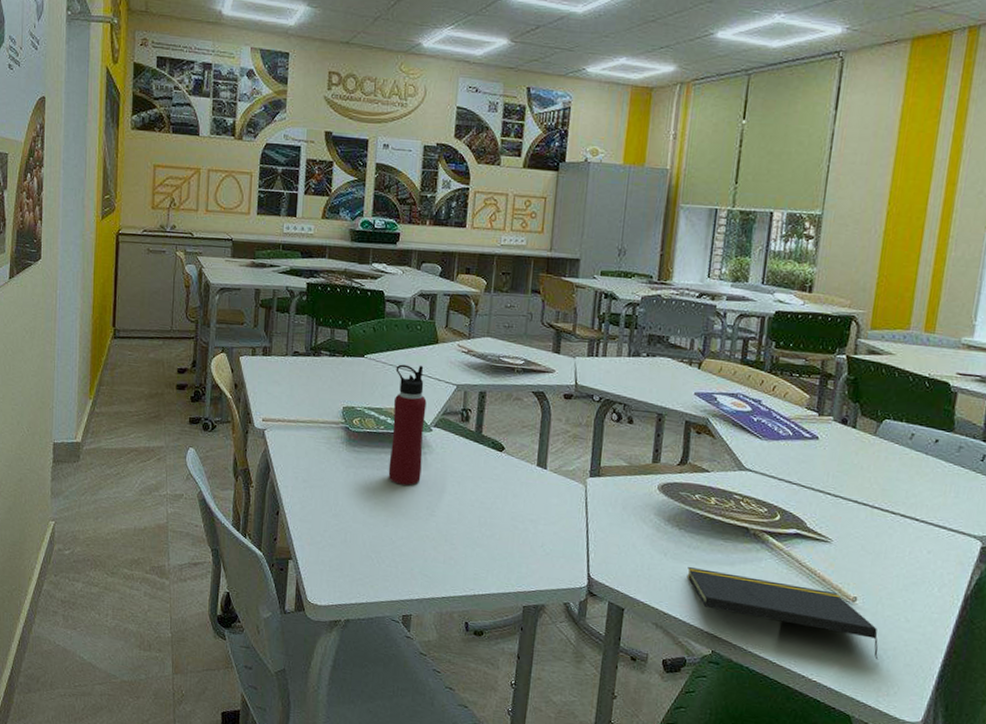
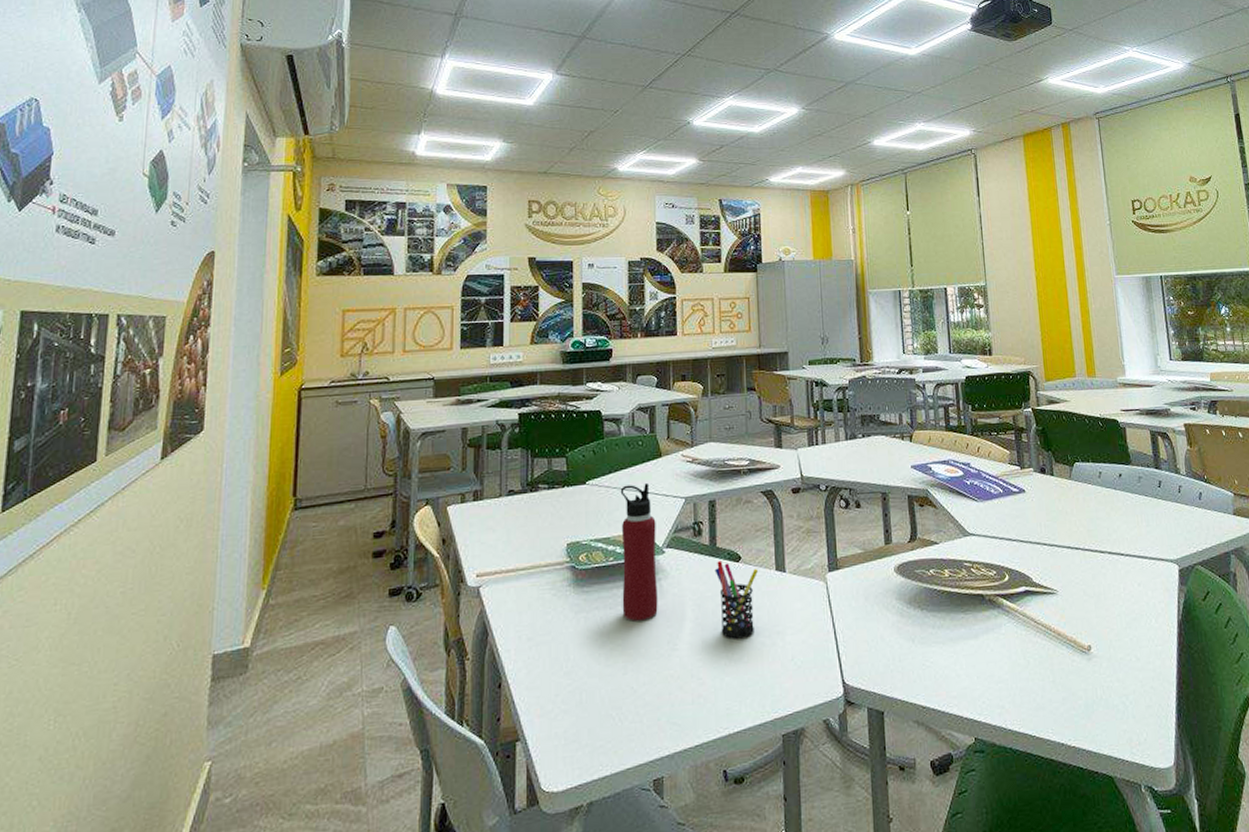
pen holder: none [477,447,520,519] -> present [715,561,759,639]
notepad: present [687,567,879,660] -> none [936,645,1123,708]

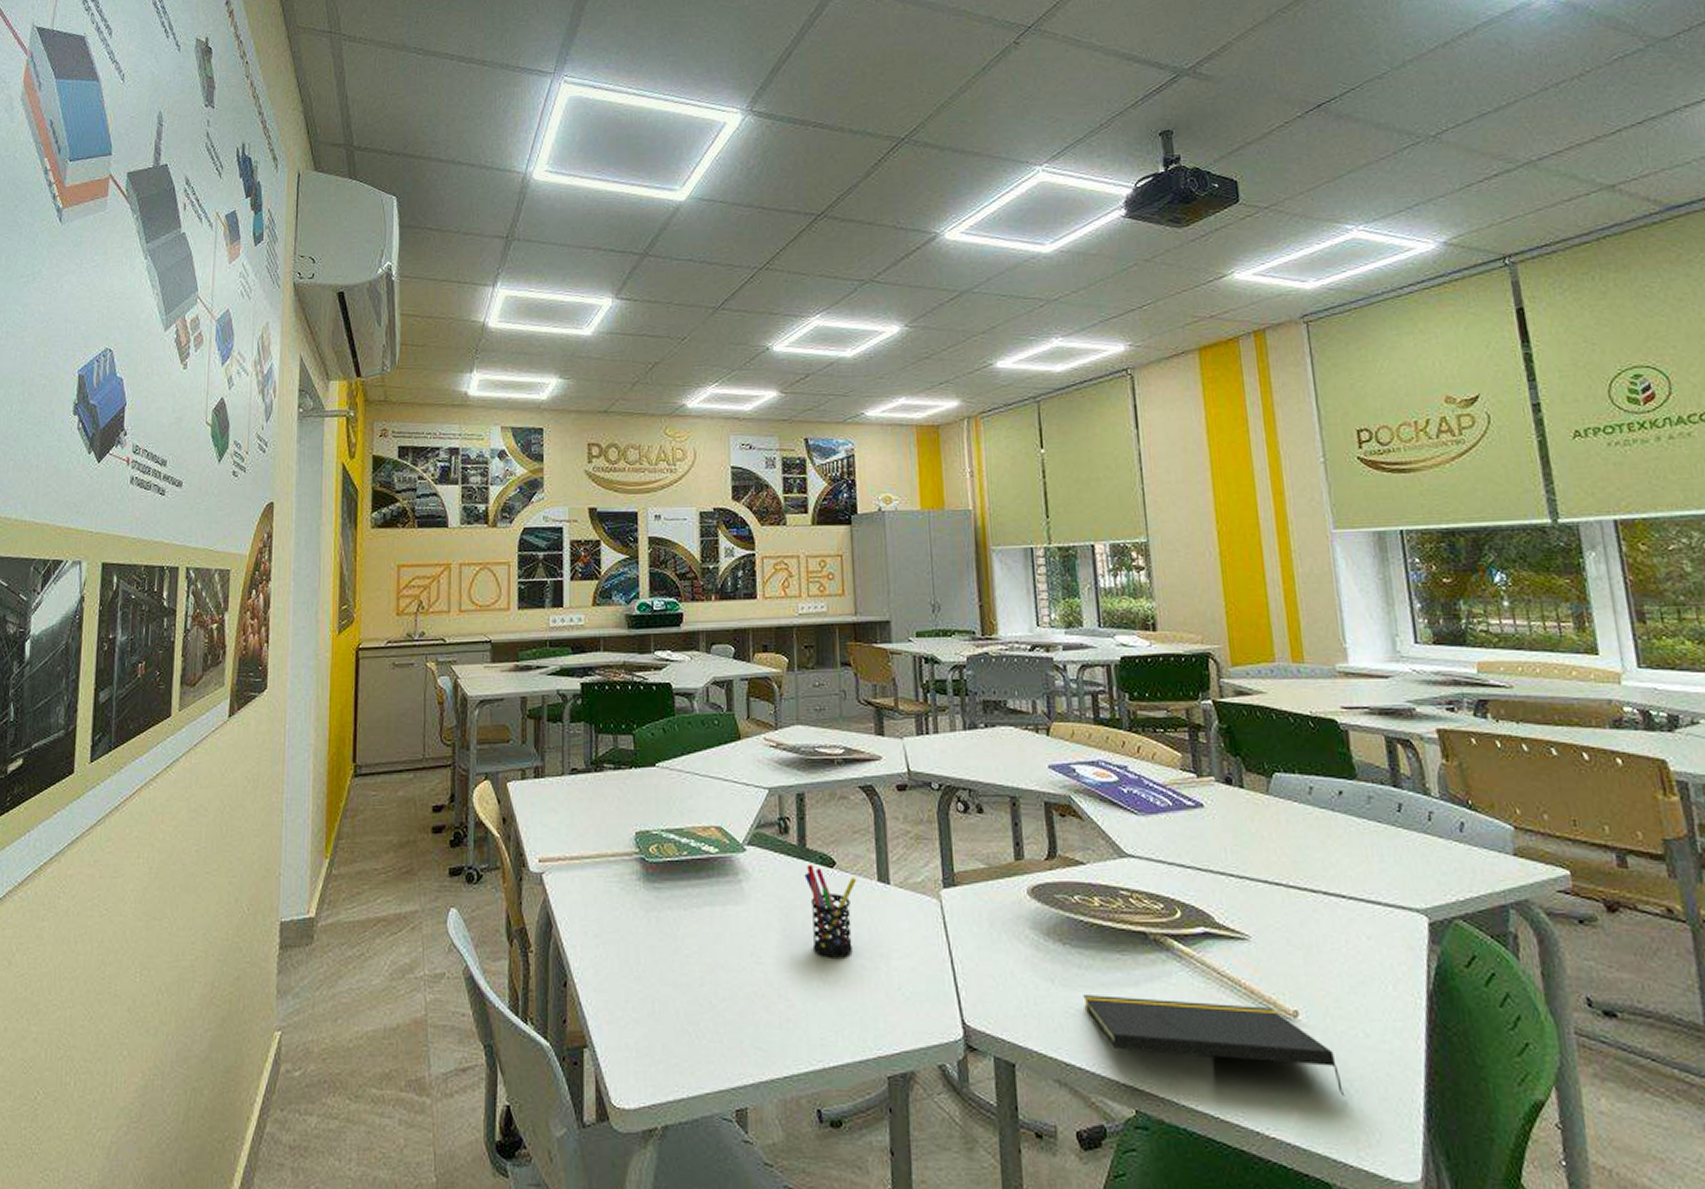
water bottle: present [620,482,658,621] -> none [694,768,739,926]
notepad: none [936,645,1123,708] -> present [1083,995,1346,1097]

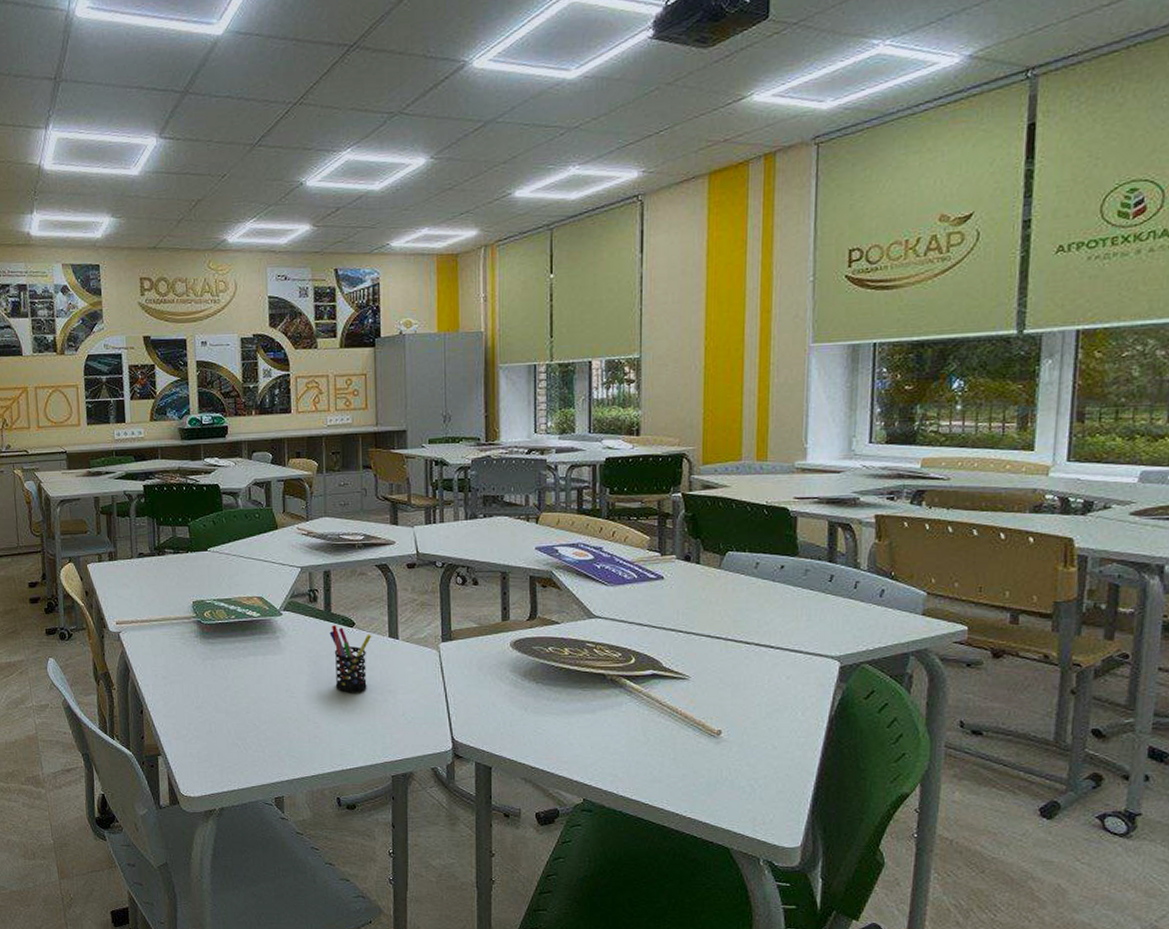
notepad: present [1083,995,1346,1097] -> none [549,719,750,790]

